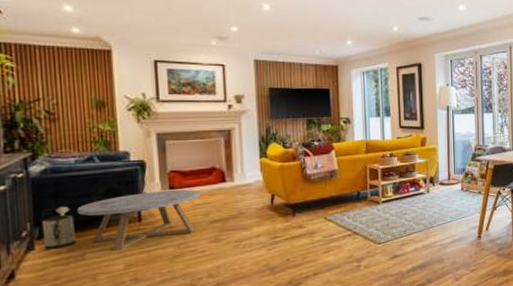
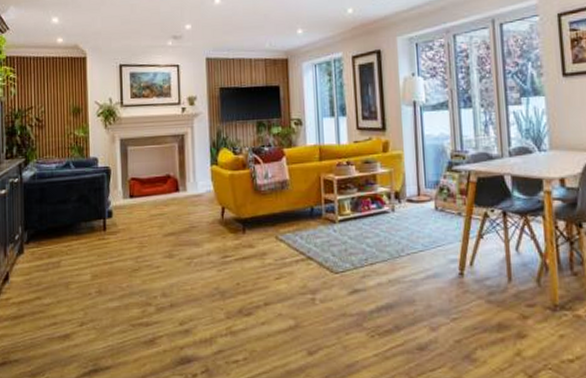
watering can: present [41,206,76,249] -> none [29,212,54,254]
coffee table: present [77,189,199,250] -> none [56,198,155,259]

